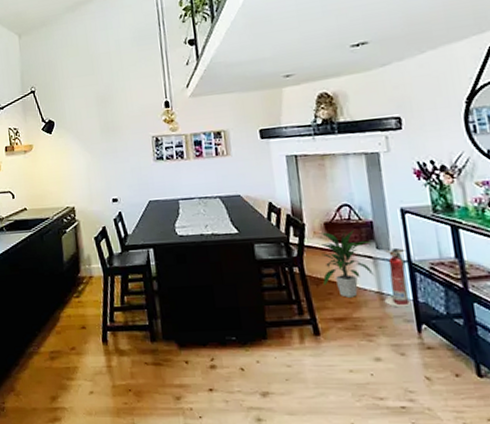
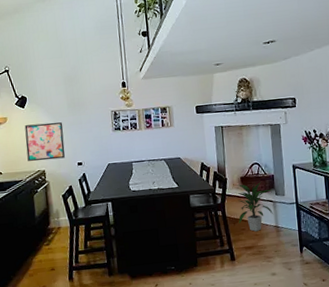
wall art: none [52,150,98,196] -> present [24,122,66,161]
fire extinguisher: present [384,247,412,308] -> none [279,193,297,237]

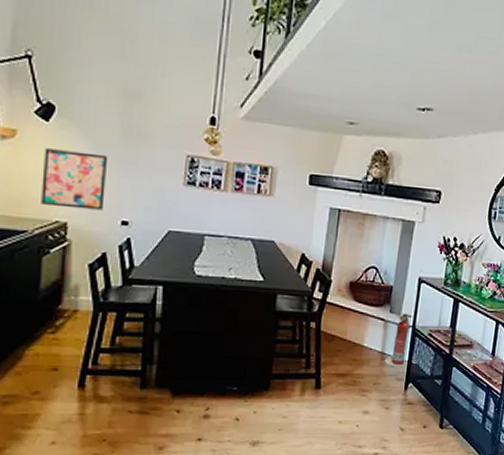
indoor plant: present [236,182,273,232] -> none [336,291,386,355]
fire extinguisher: none [279,193,297,237] -> present [384,313,413,367]

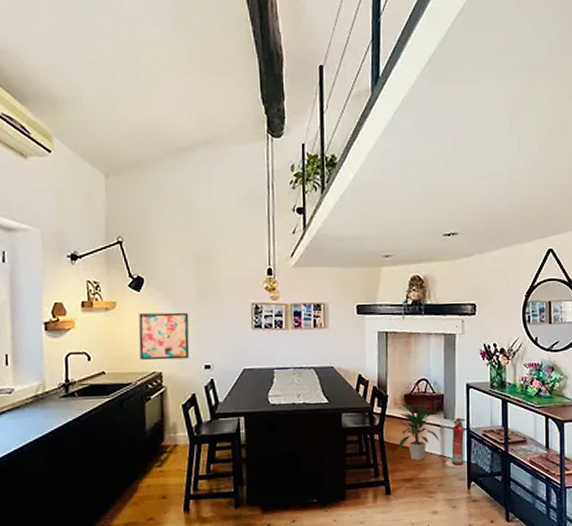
indoor plant: none [336,291,386,355] -> present [399,402,440,461]

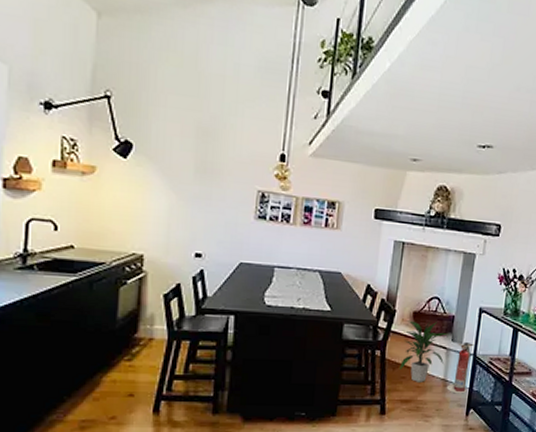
wall art: present [138,312,190,361] -> none [119,184,183,243]

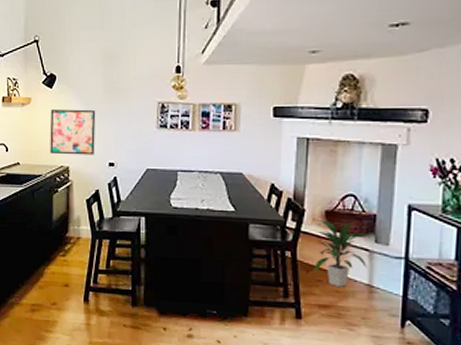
wall art: none [119,184,183,243] -> present [50,109,96,155]
fire extinguisher: present [446,341,474,394] -> none [373,243,405,303]

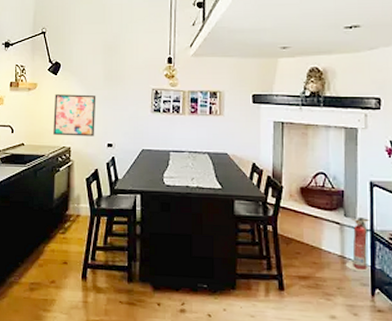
indoor plant: present [314,220,370,287] -> none [293,196,340,258]
fire extinguisher: none [373,243,405,303] -> present [345,216,370,272]

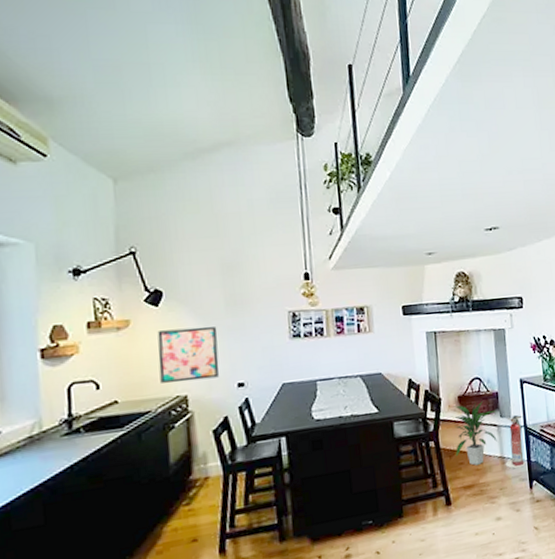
indoor plant: none [293,196,340,258] -> present [453,401,497,466]

